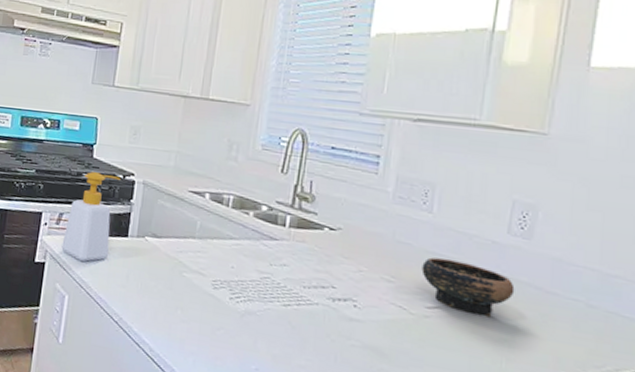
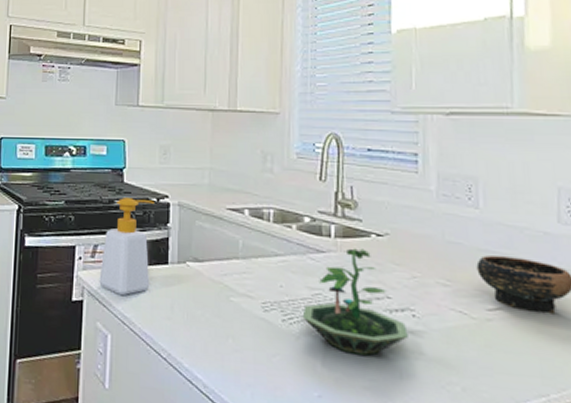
terrarium: none [249,239,348,338] -> present [302,248,408,357]

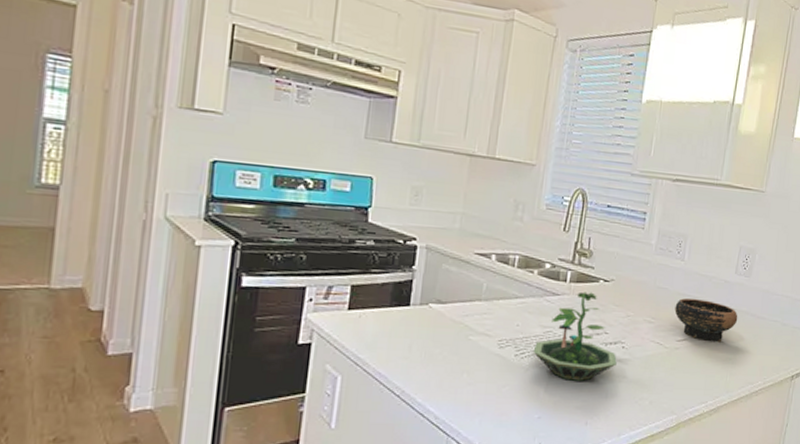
soap bottle: present [99,198,154,295] -> none [331,238,401,337]

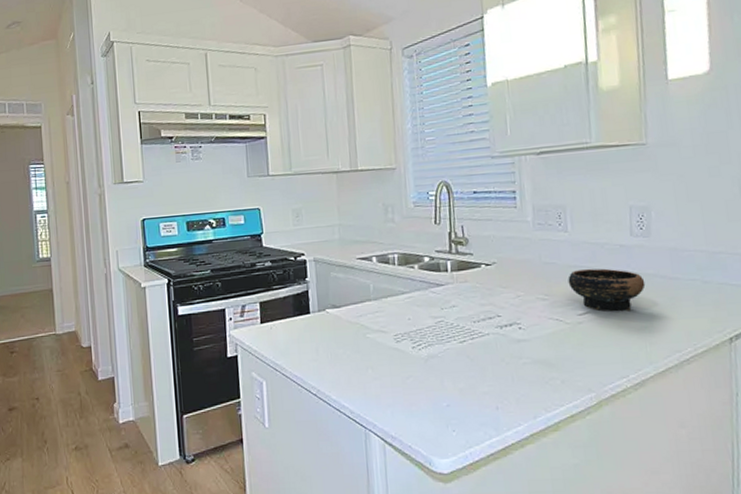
terrarium: present [532,292,617,382] -> none [428,278,517,368]

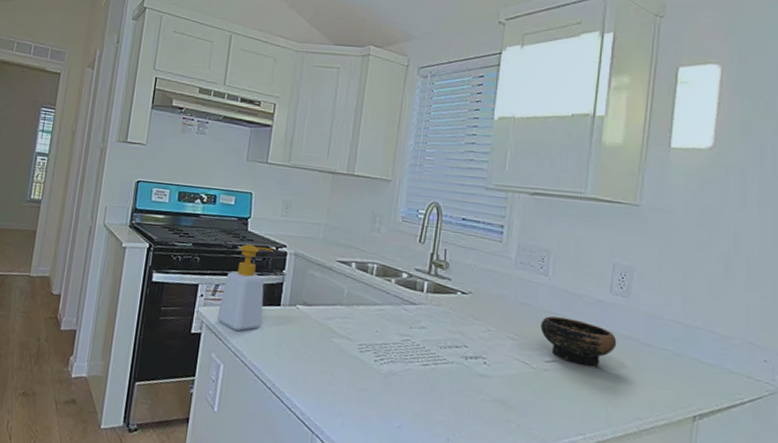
soap bottle: none [249,259,295,346] -> present [217,244,273,331]

